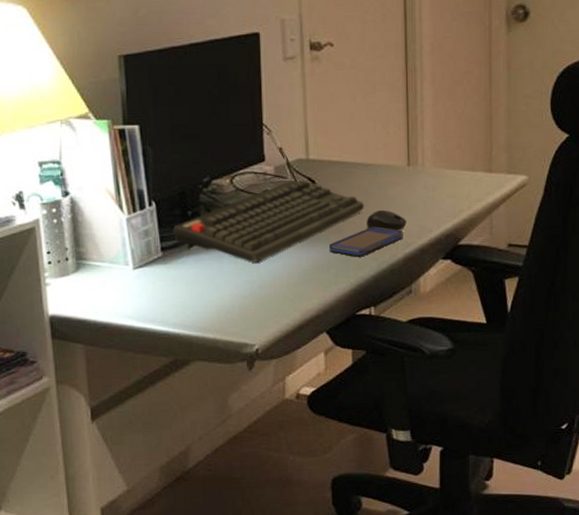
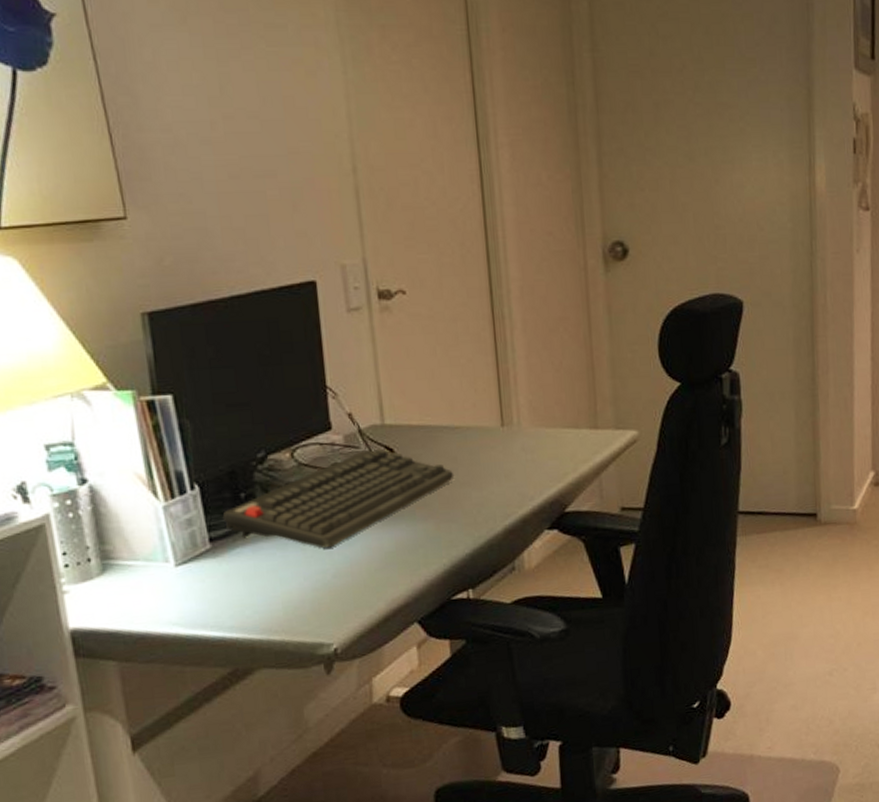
mobile phone: present [329,226,403,257] -> none [415,497,501,534]
computer mouse: present [366,209,407,231] -> none [457,477,504,501]

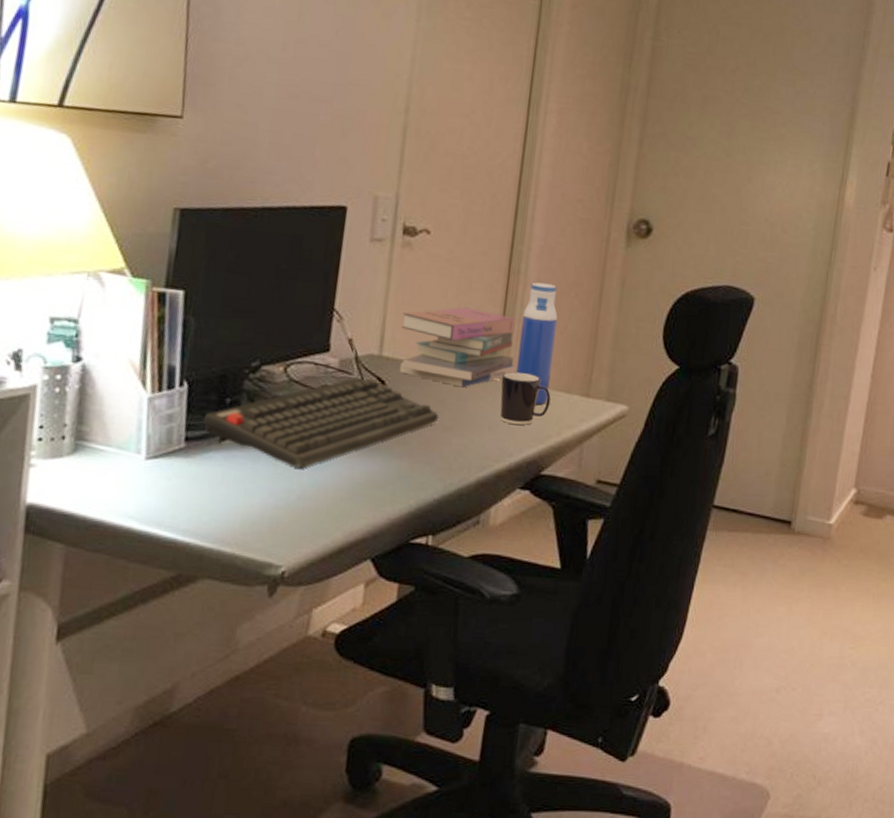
books: none [397,361,521,442] -> present [399,307,517,388]
mug: none [507,416,561,469] -> present [499,372,551,426]
water bottle: none [516,323,557,446] -> present [516,282,558,405]

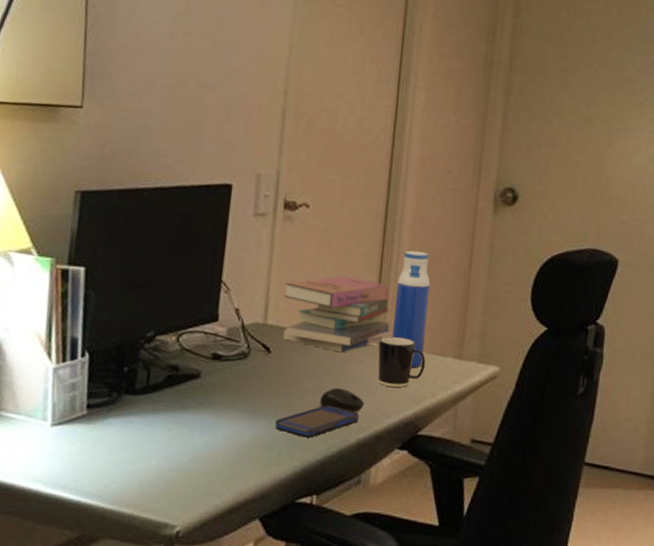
computer keyboard: present [203,376,439,469] -> none [103,344,321,433]
mobile phone: none [389,442,479,476] -> present [275,405,359,438]
computer mouse: none [437,424,485,451] -> present [320,387,364,413]

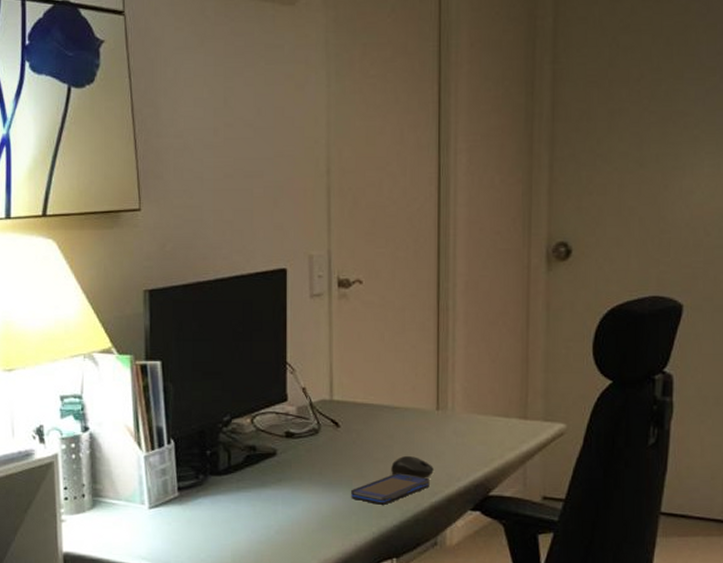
books: present [282,276,393,353] -> none [347,347,455,422]
mug: present [377,336,426,388] -> none [442,403,490,452]
water bottle: present [392,250,430,368] -> none [455,316,488,431]

